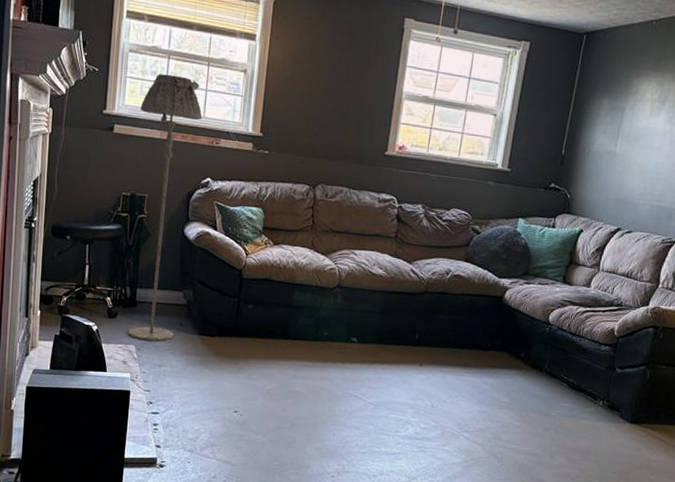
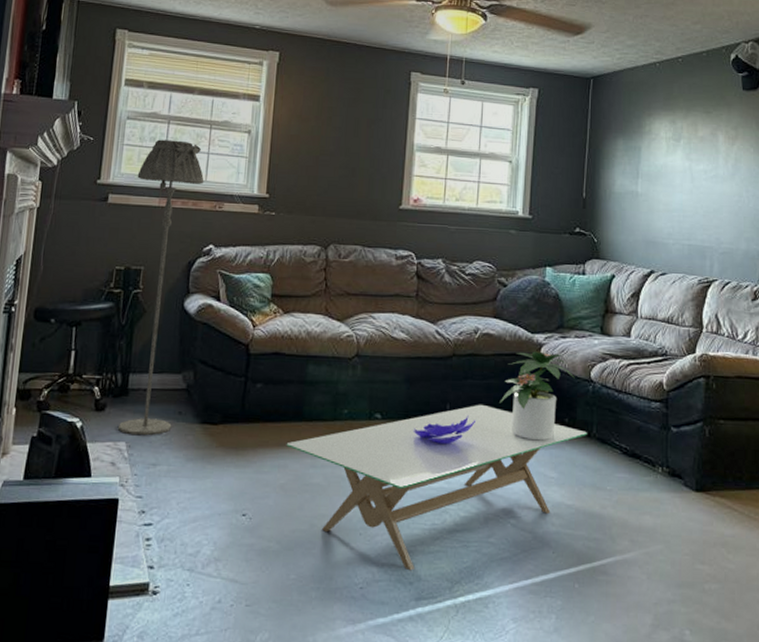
coffee table: none [273,336,540,467] -> present [286,404,587,571]
decorative bowl: none [384,344,442,368] -> present [413,414,477,445]
potted plant: none [463,293,534,372] -> present [500,351,575,441]

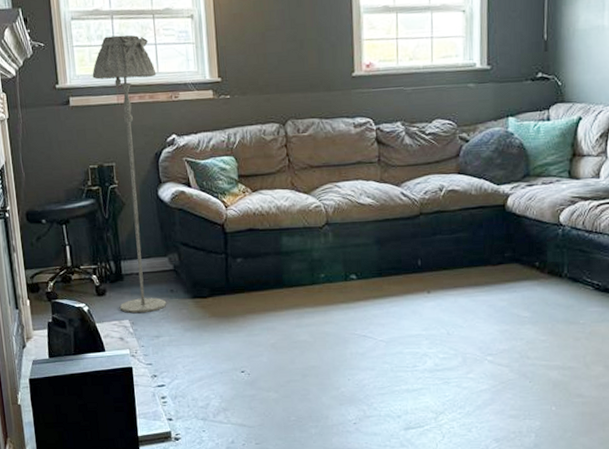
coffee table: present [286,404,587,571] -> none [271,257,558,407]
decorative bowl: present [413,414,477,445] -> none [388,267,448,297]
potted plant: present [500,351,575,441] -> none [469,201,544,286]

